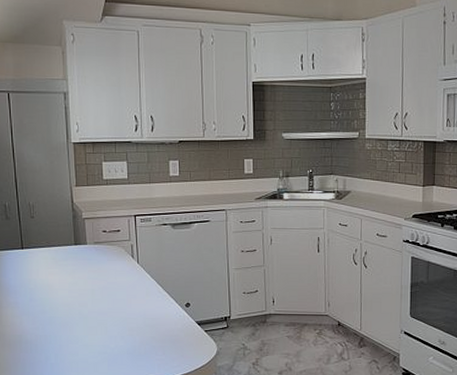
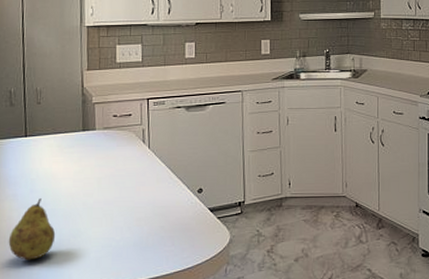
fruit: none [13,307,56,363] -> present [8,198,56,260]

